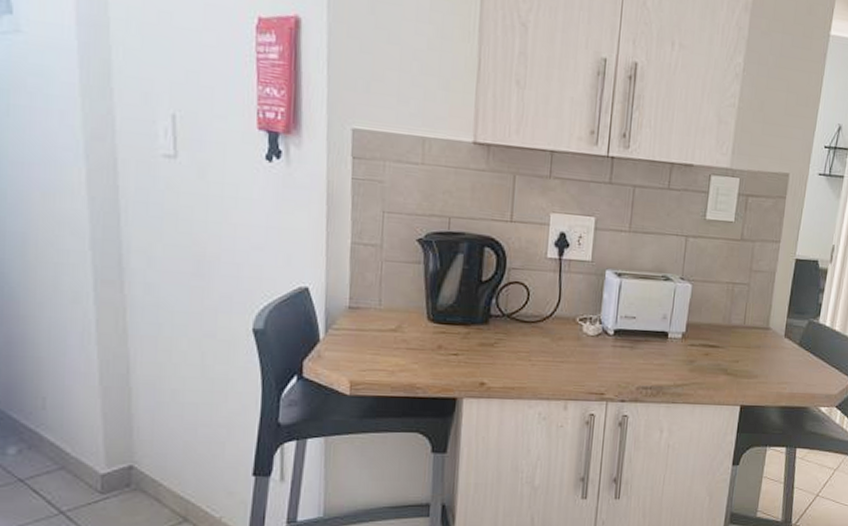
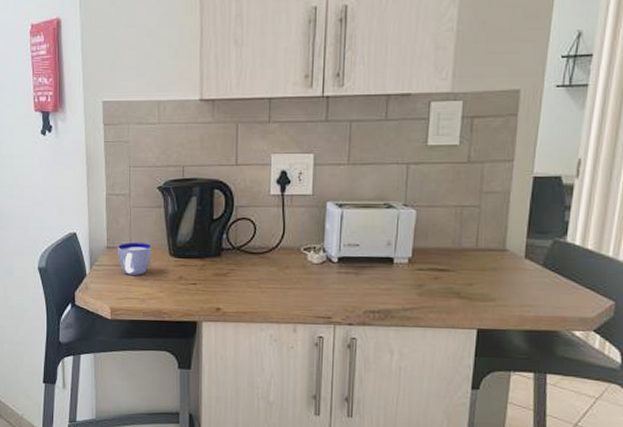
cup: none [362,303,406,343] -> present [117,243,151,275]

